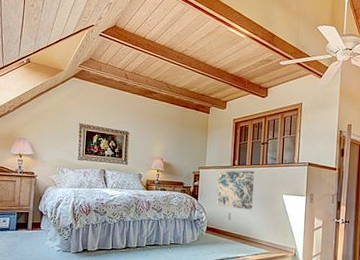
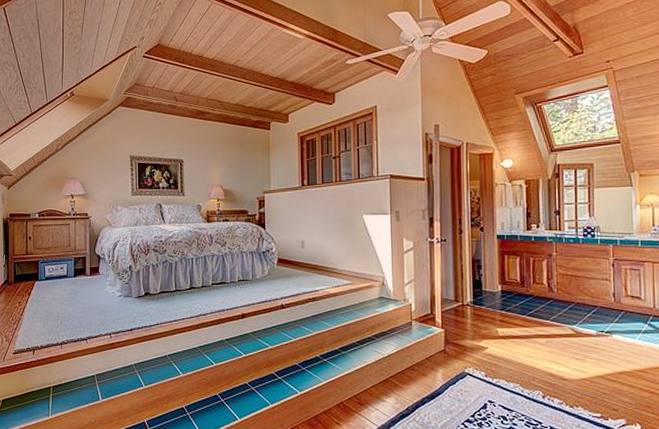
wall art: present [215,170,254,210] -> none [285,191,329,236]

